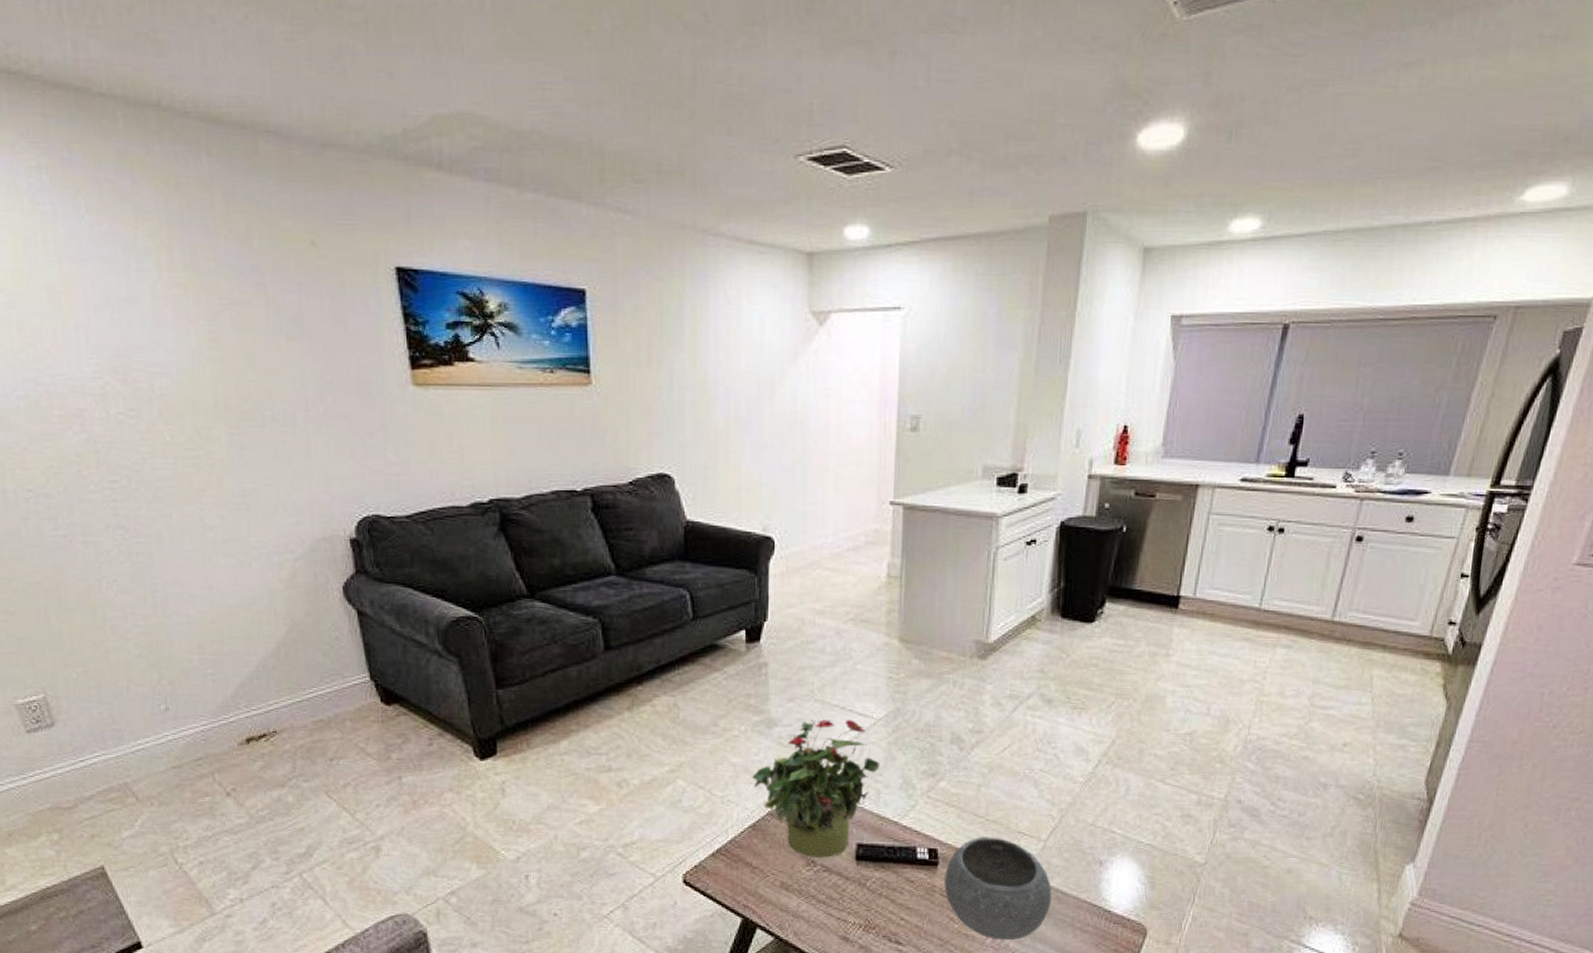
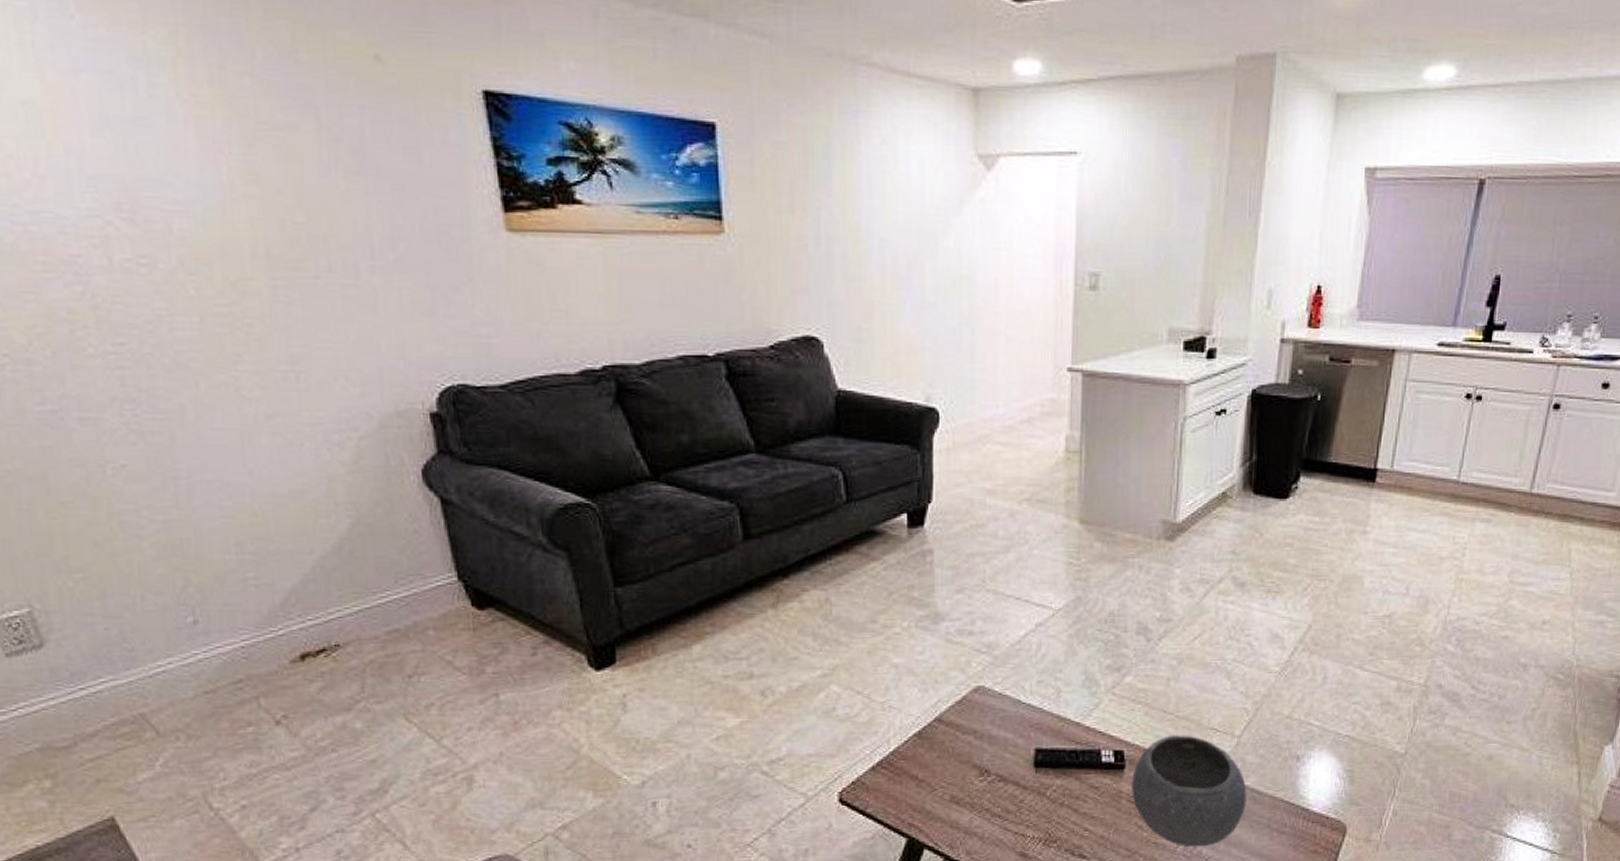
potted plant: present [751,719,880,858] -> none [915,611,1060,767]

